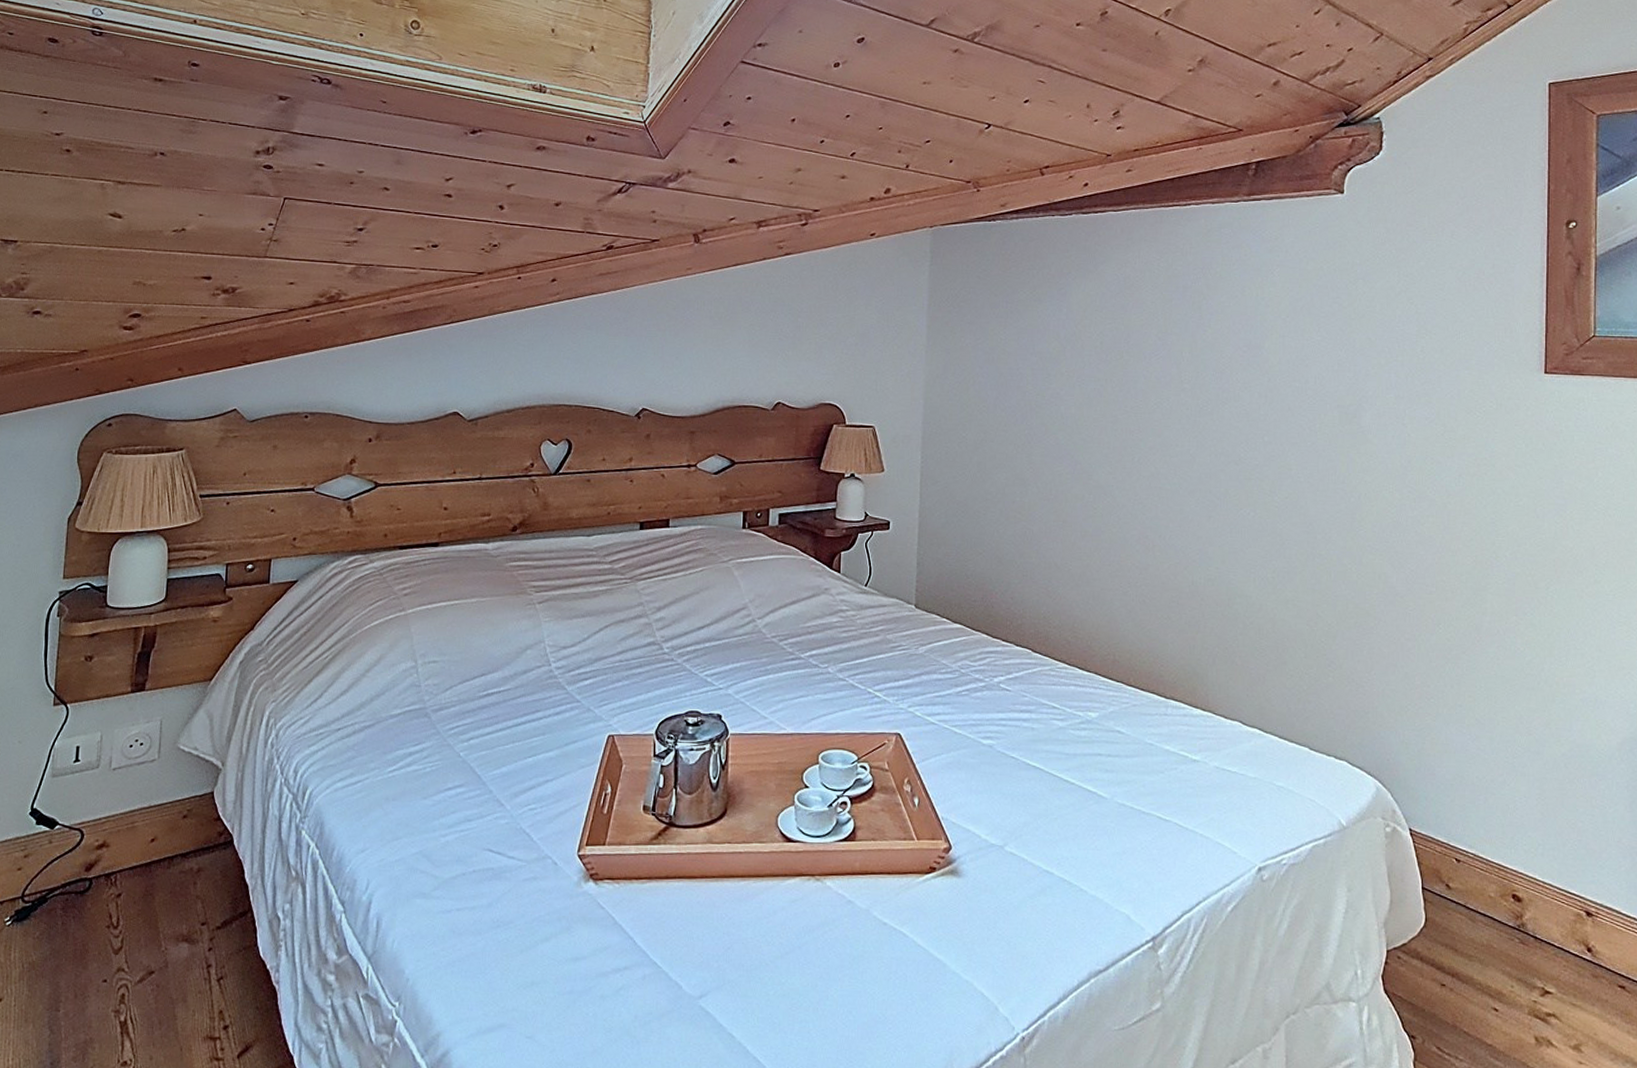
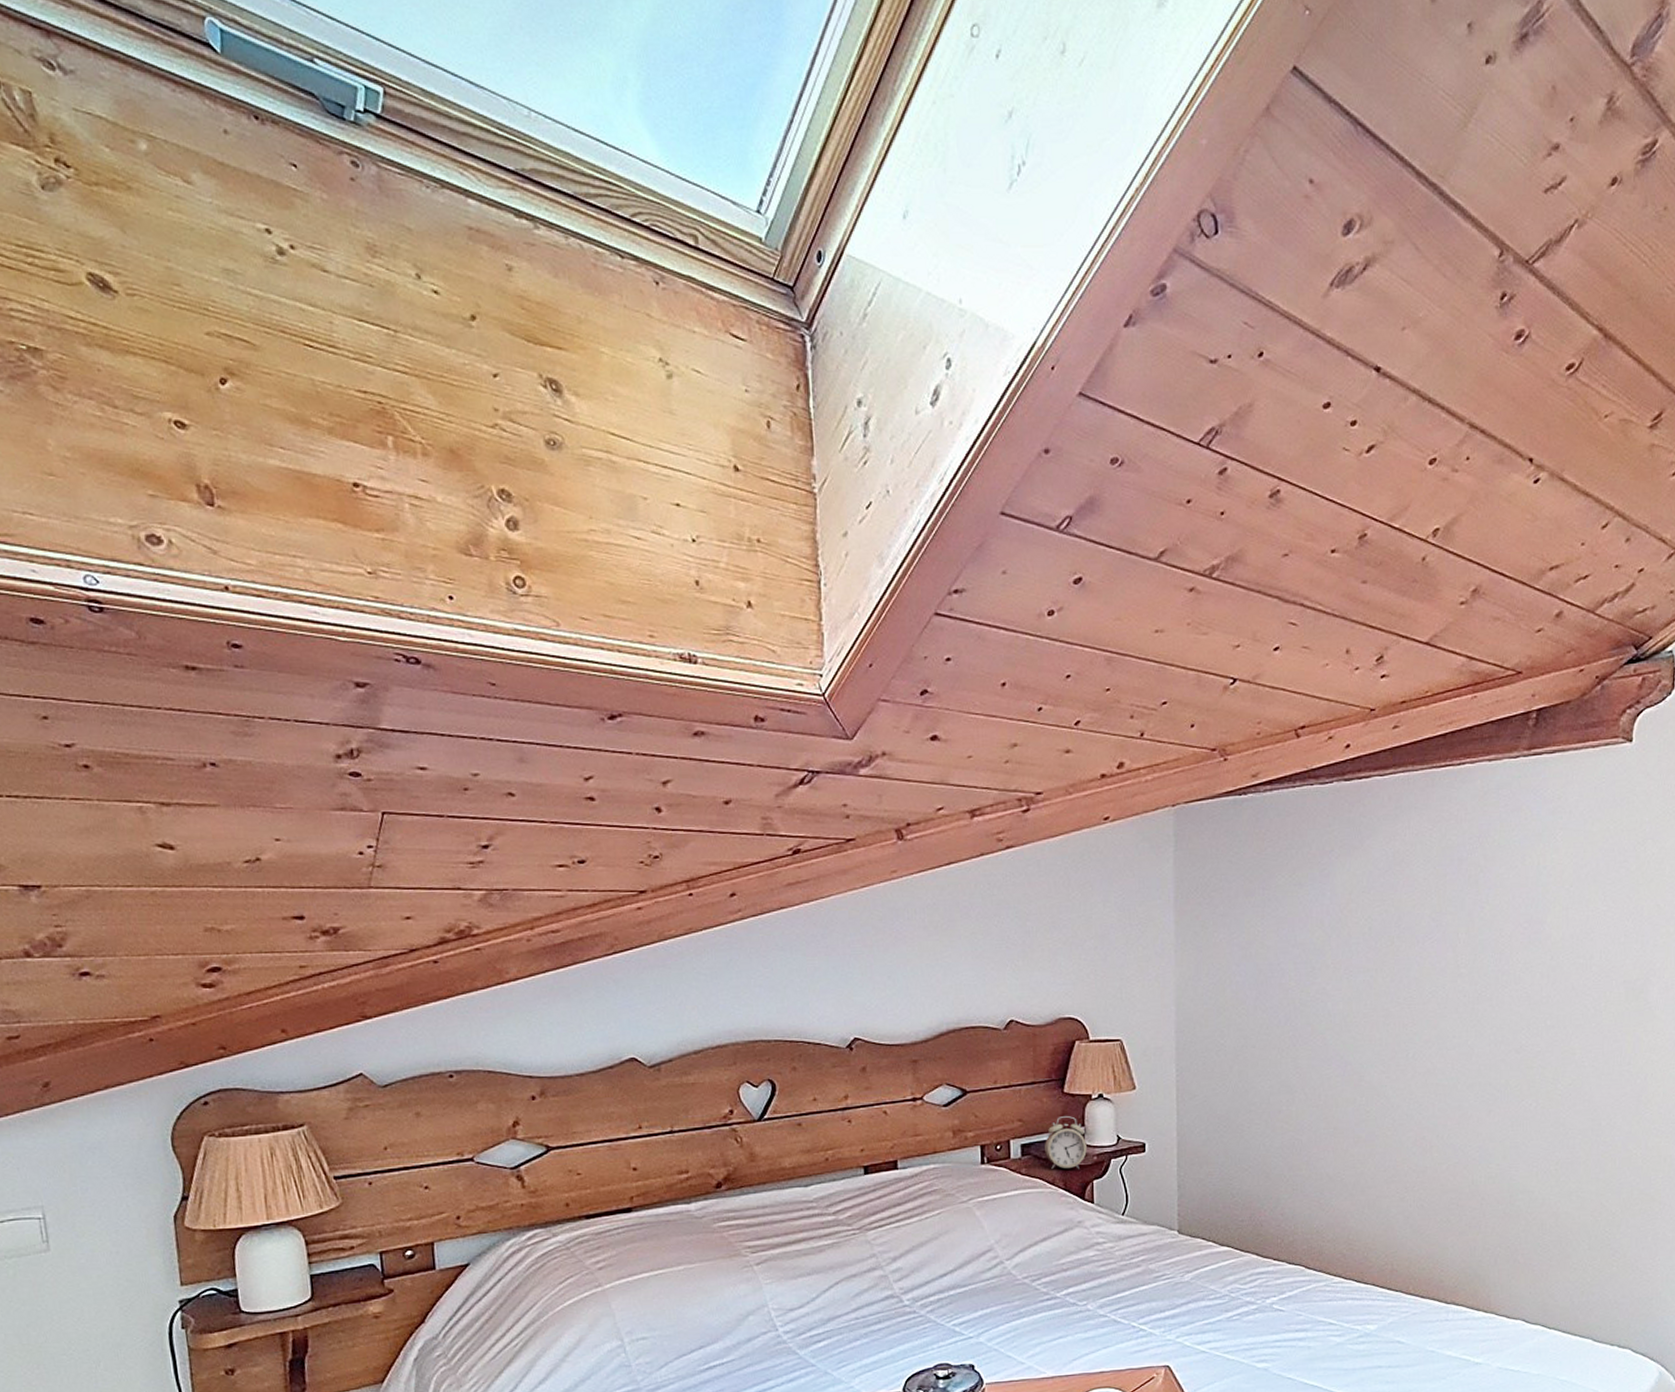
alarm clock: none [799,491,837,541] -> present [1044,1116,1087,1170]

